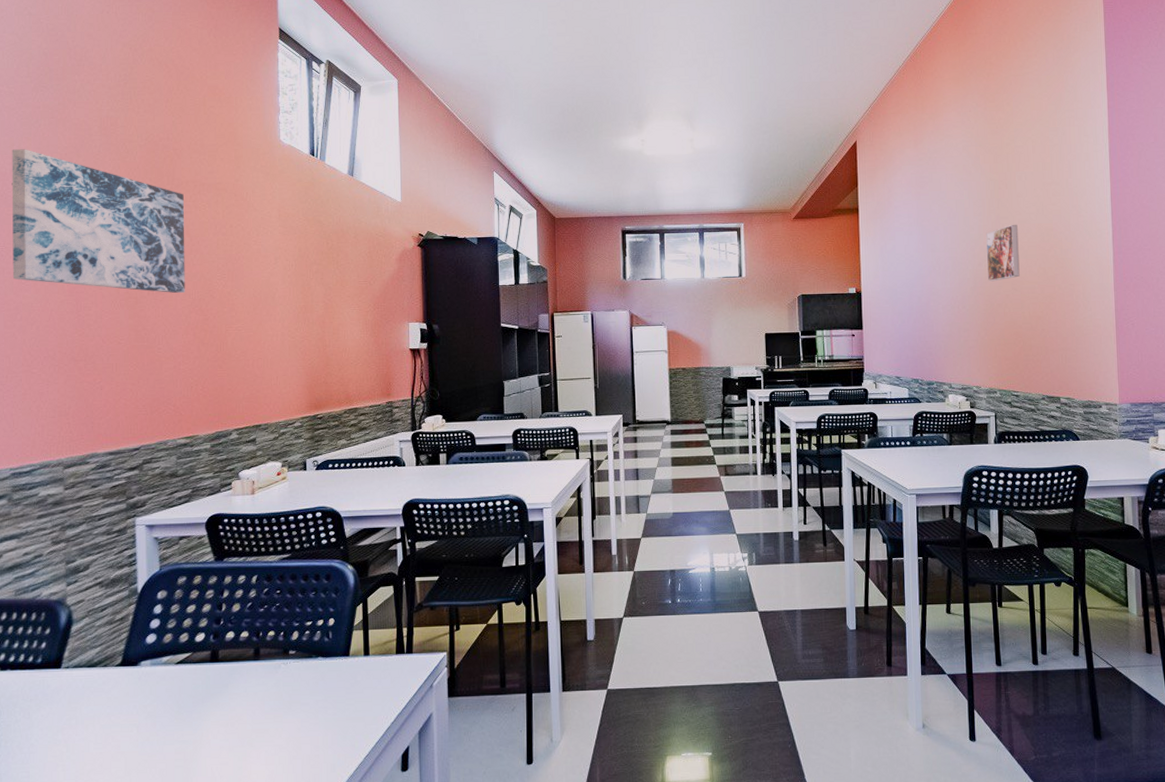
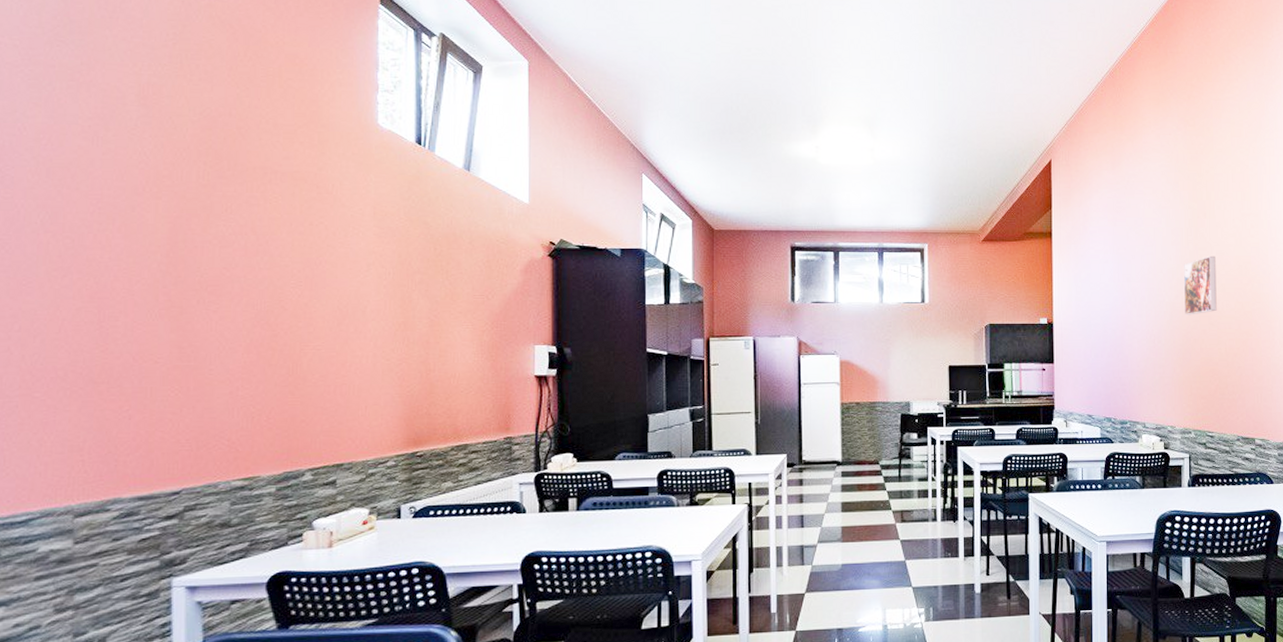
wall art: present [12,149,185,293] -> none [9,116,250,302]

